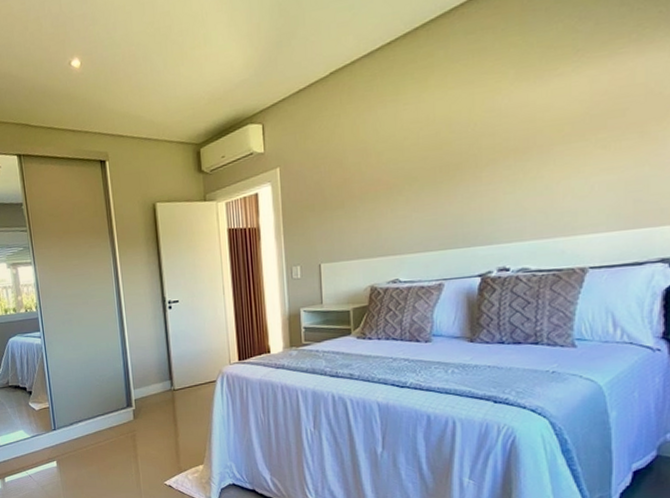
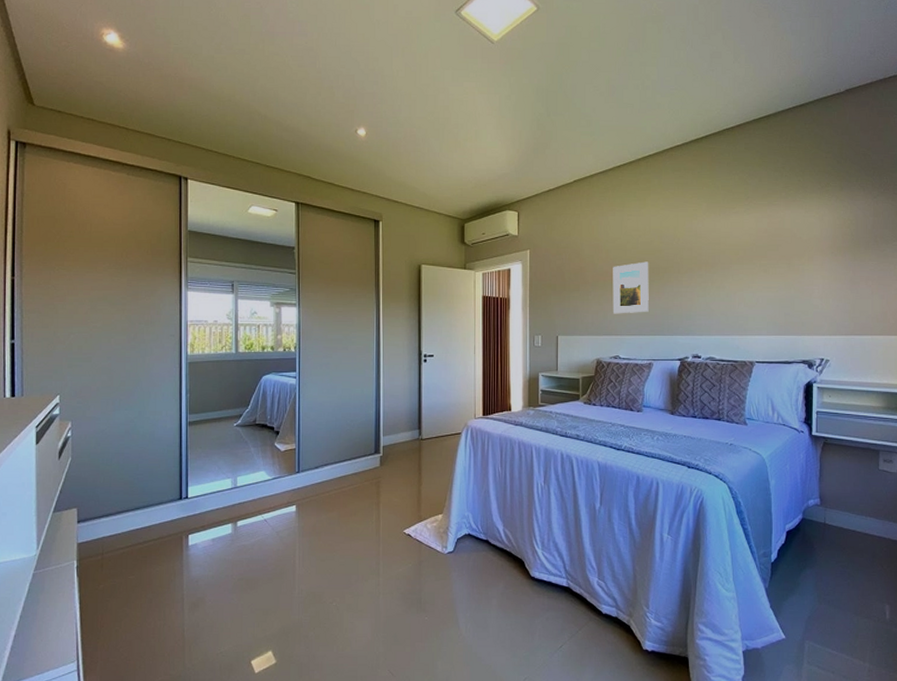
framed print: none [386,159,436,230] -> present [612,261,649,314]

